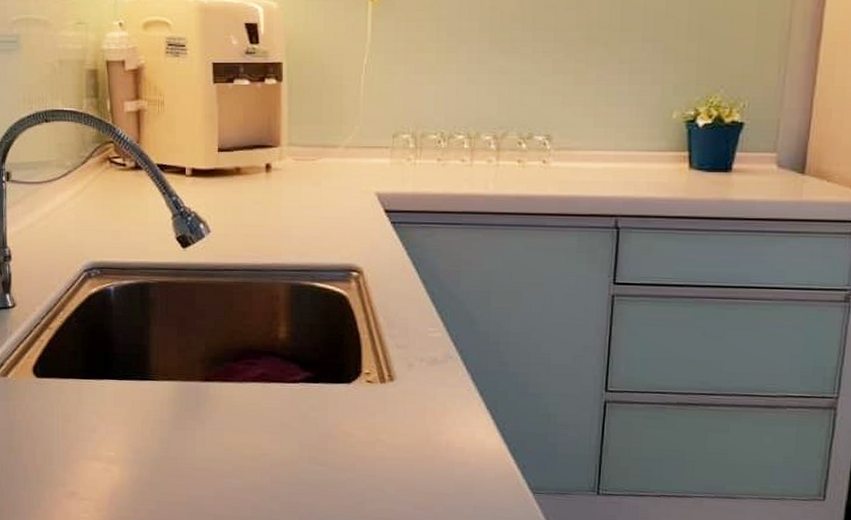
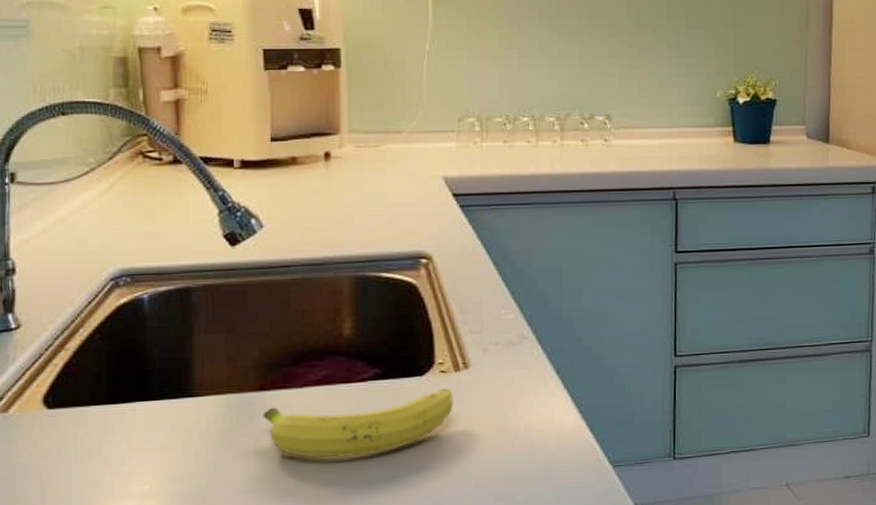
fruit: none [207,397,378,451] -> present [263,388,453,458]

